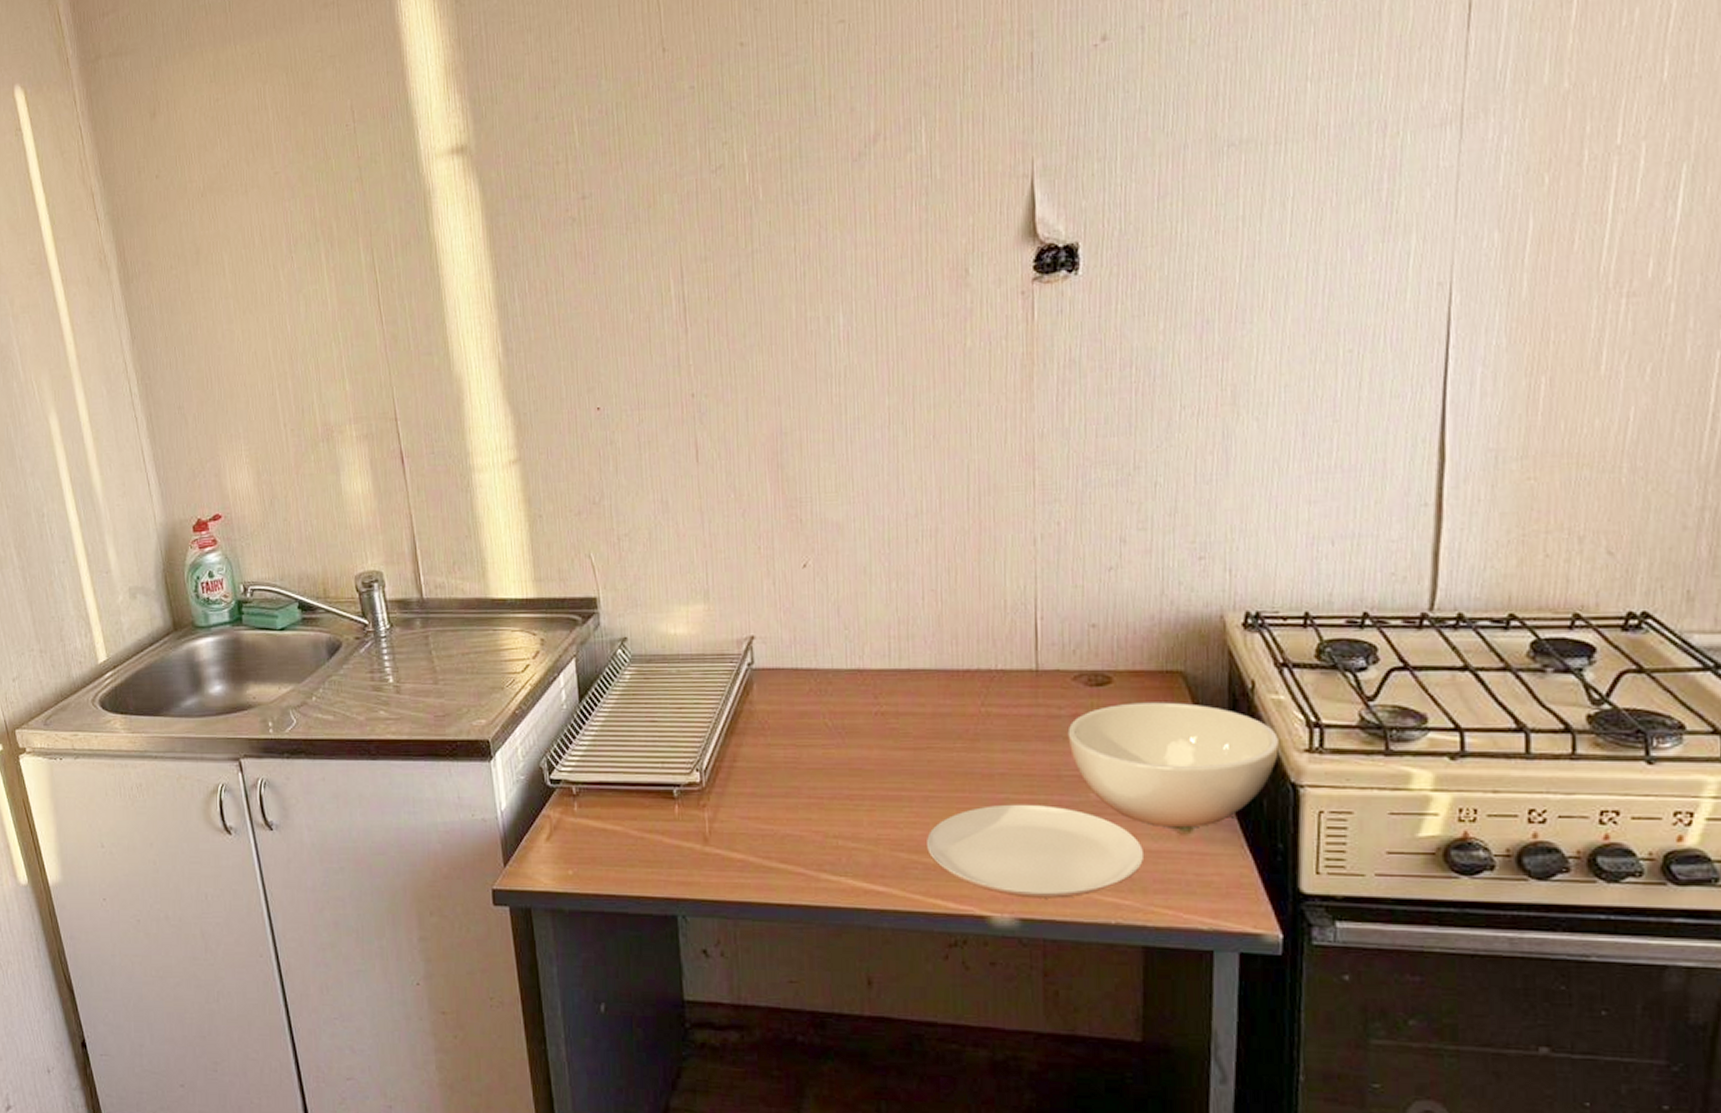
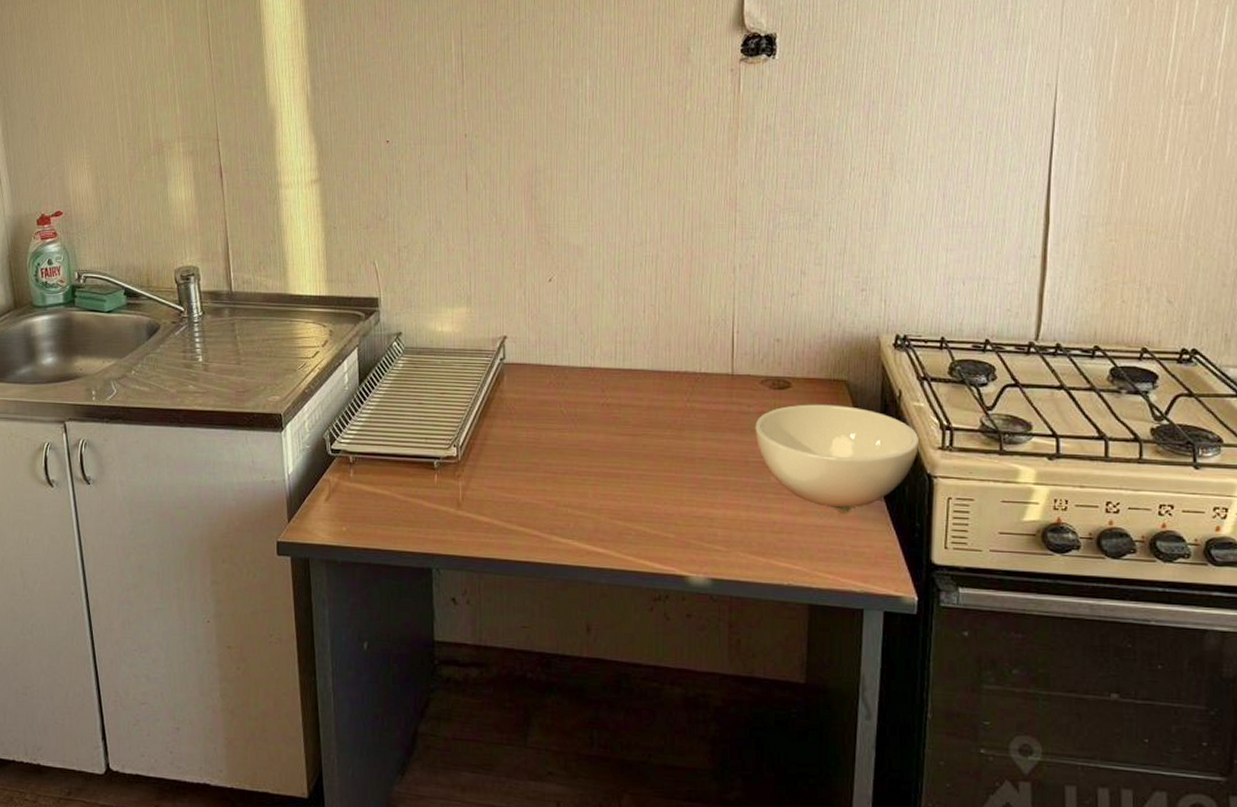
plate: present [927,804,1143,899] -> none [640,483,811,563]

